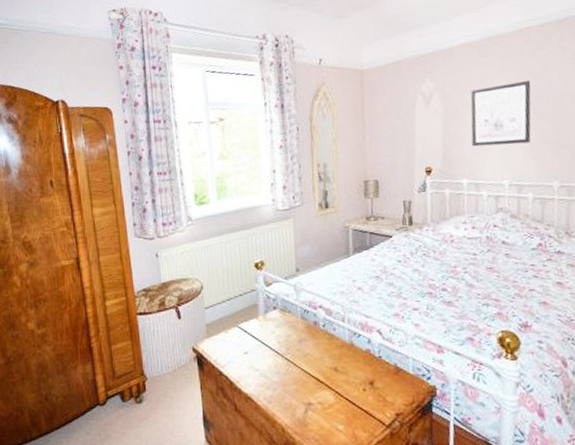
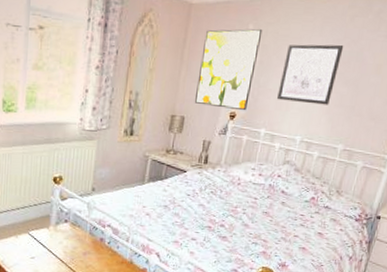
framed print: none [382,80,443,165] -> present [194,28,263,111]

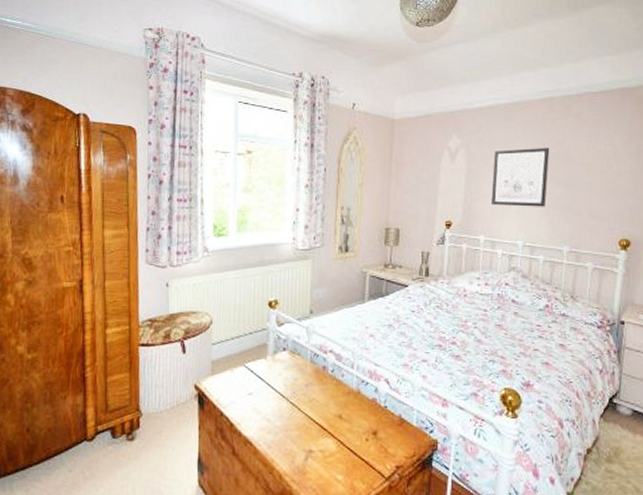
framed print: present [194,28,263,111] -> none [407,138,467,219]

